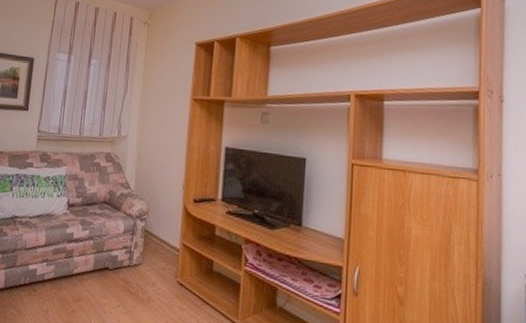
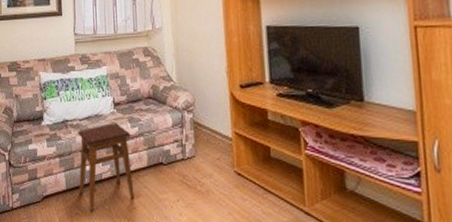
stool: none [17,224,81,312] -> present [78,123,135,211]

